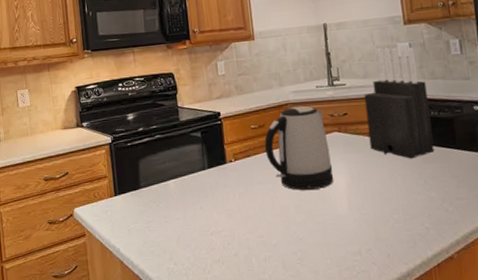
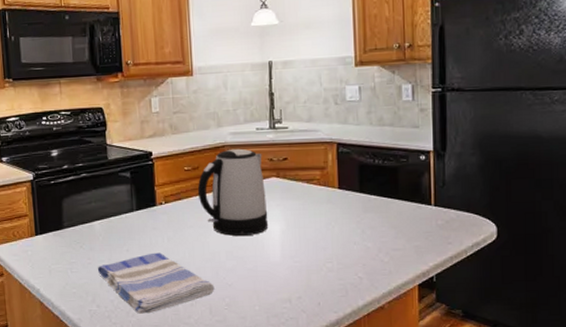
dish towel: none [173,209,286,271] -> present [97,252,215,314]
knife block: present [364,47,435,159] -> none [306,90,375,208]

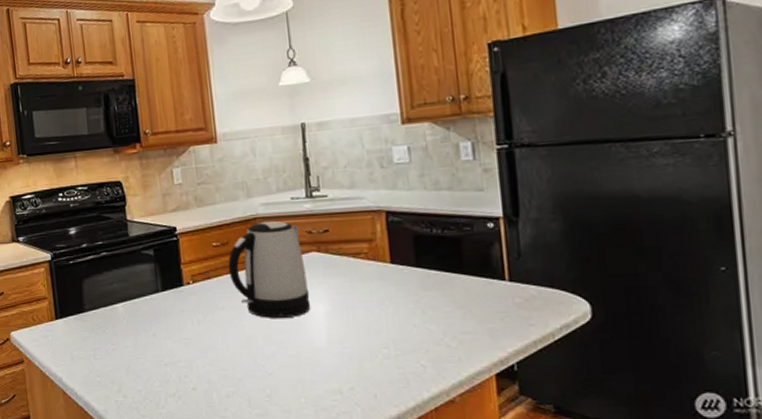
dish towel: present [97,252,215,314] -> none [122,337,253,406]

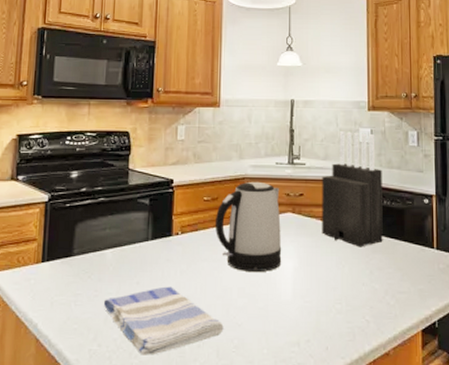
dish towel: none [122,337,253,406] -> present [103,286,224,355]
knife block: none [349,151,436,285] -> present [322,131,383,247]

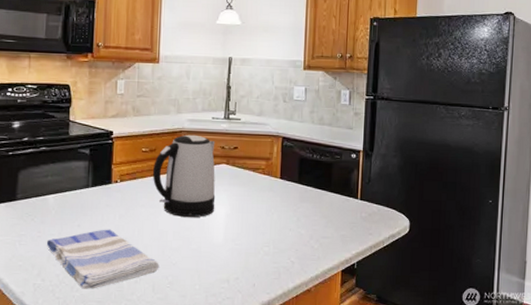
knife block: present [322,131,383,247] -> none [254,89,314,197]

